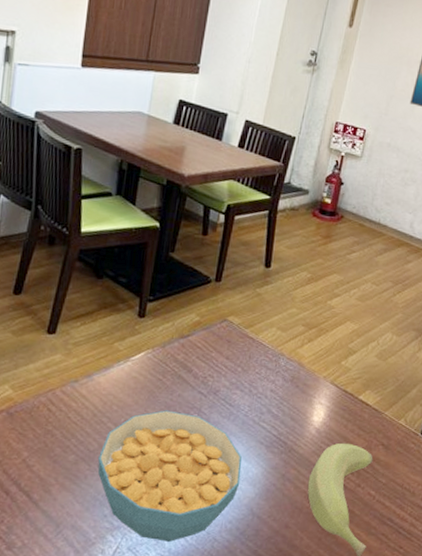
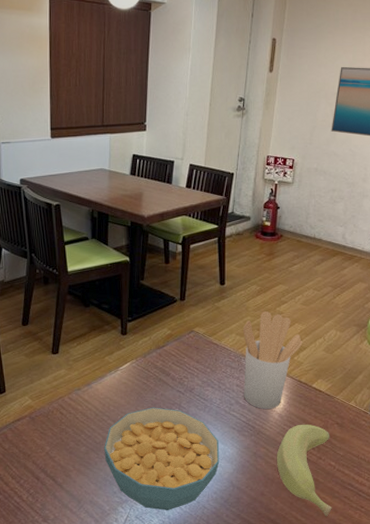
utensil holder: none [278,304,353,422] -> present [243,311,303,409]

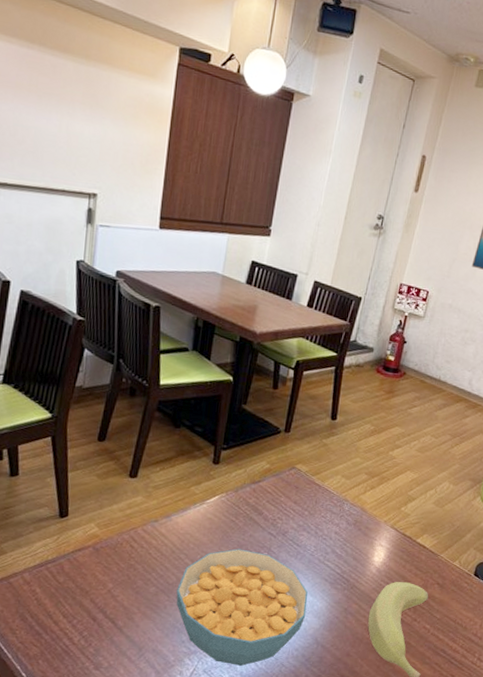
utensil holder: present [243,311,303,409] -> none [341,454,413,562]

